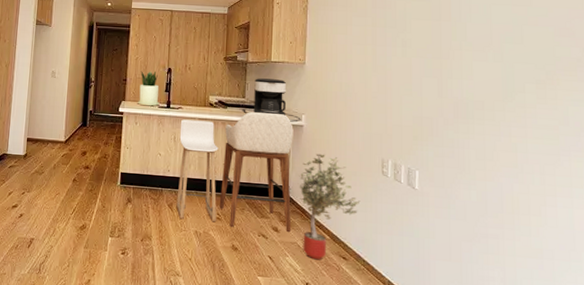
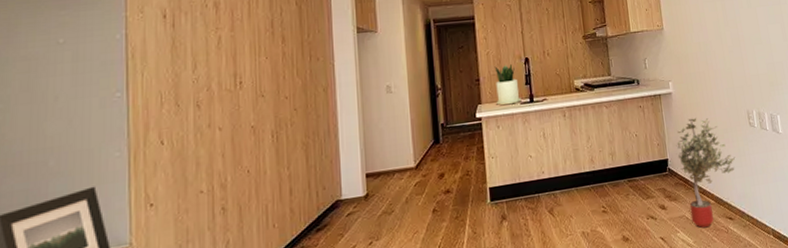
bar stool: present [176,119,219,223] -> none [547,107,602,223]
bar stool: present [219,112,294,233] -> none [595,85,677,217]
coffee maker: present [242,78,301,122] -> none [609,49,669,93]

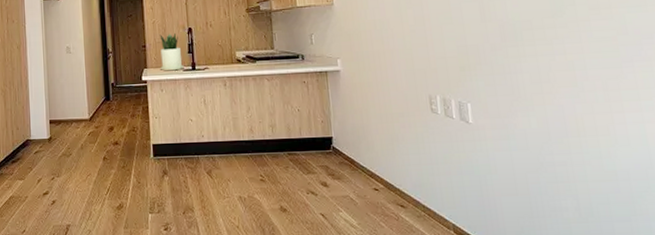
potted tree: present [676,117,736,228] -> none [342,98,412,212]

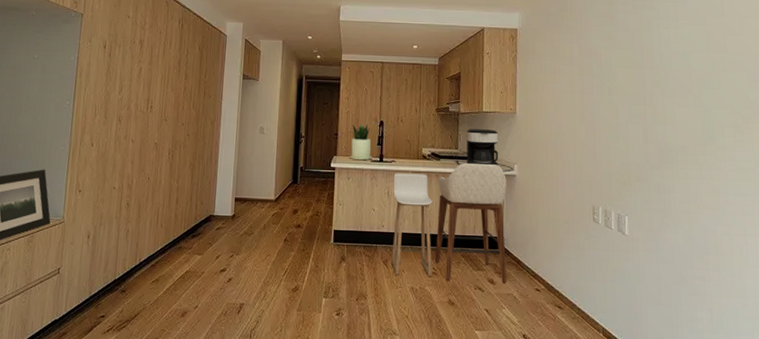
bar stool: none [208,78,260,186] -> present [391,173,433,278]
bar stool: none [257,61,341,187] -> present [434,163,507,284]
coffee maker: none [272,25,337,69] -> present [455,129,514,172]

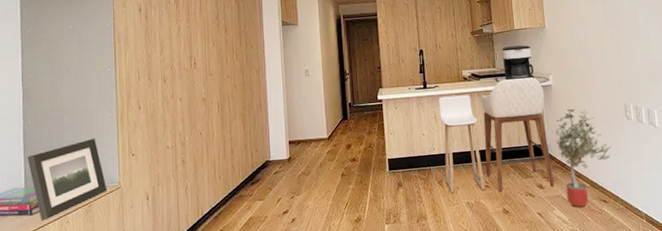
planter: present [350,124,372,161] -> none [393,55,417,90]
potted tree: none [513,203,574,311] -> present [554,108,612,208]

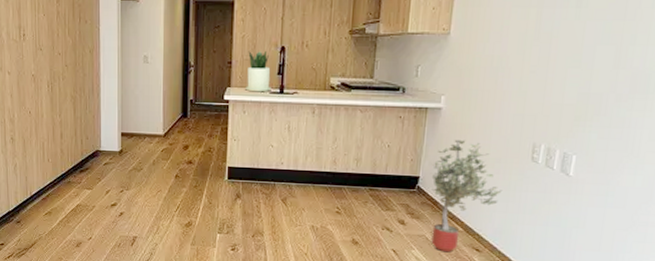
planter: none [393,55,417,90] -> present [245,51,272,93]
bar stool: present [438,95,485,194] -> none [290,106,340,217]
bar stool: present [481,77,554,192] -> none [339,95,430,226]
coffee maker: present [494,45,549,84] -> none [368,54,440,105]

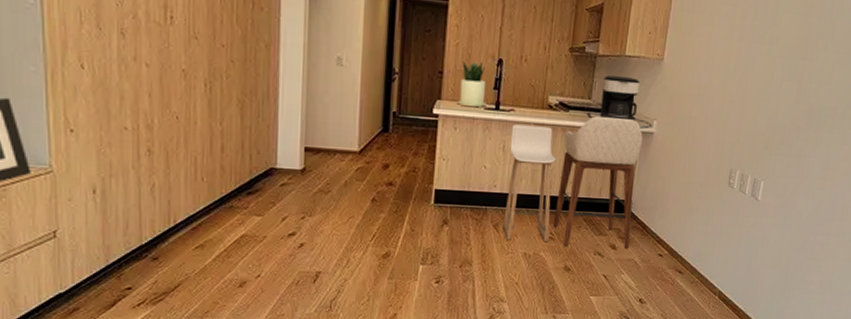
bar stool: none [290,106,340,217] -> present [503,124,556,243]
bar stool: none [339,95,430,226] -> present [553,116,643,250]
coffee maker: none [368,54,440,105] -> present [586,75,652,129]
potted tree: present [431,139,503,253] -> none [639,164,703,276]

